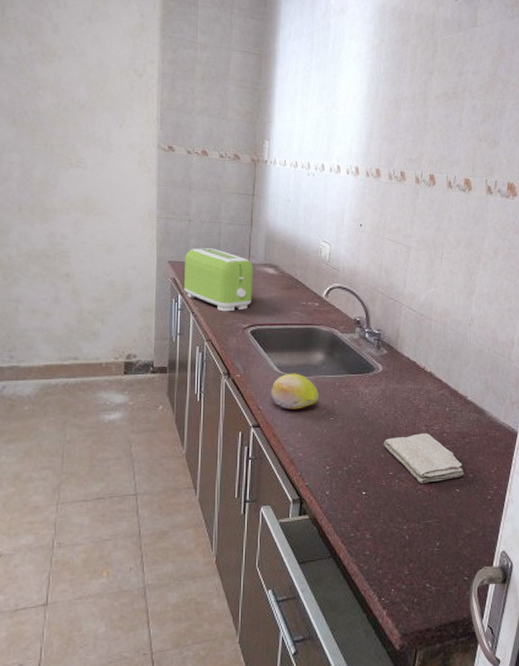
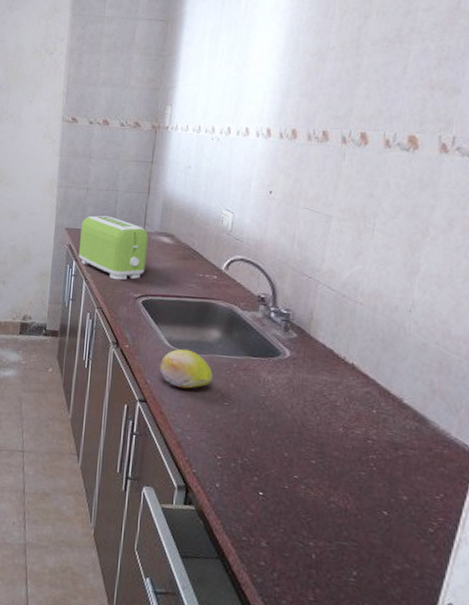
washcloth: present [383,433,464,483] -> none [287,435,395,498]

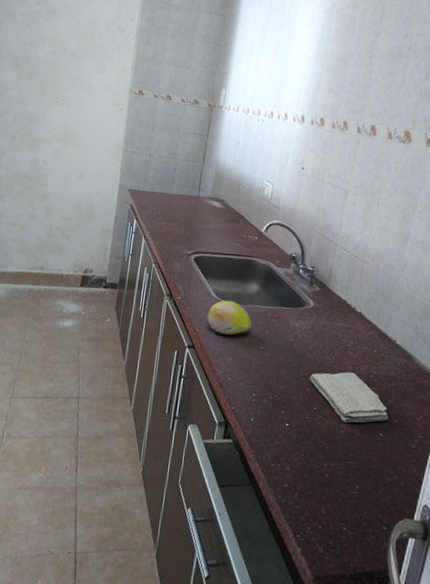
toaster: present [79,215,149,280] -> none [139,179,202,239]
washcloth: none [287,435,395,498] -> present [309,372,389,423]

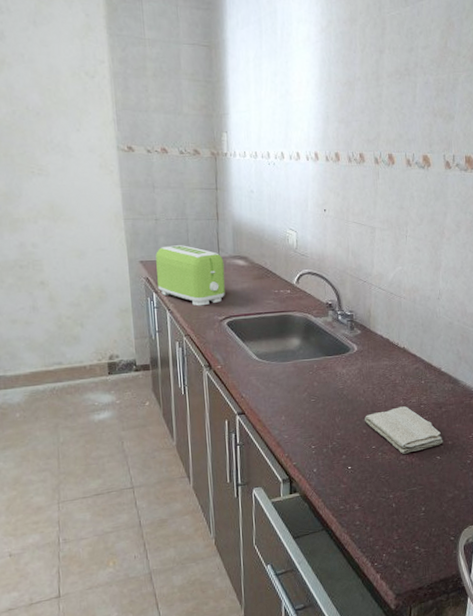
toaster: none [139,179,202,239] -> present [156,245,225,306]
fruit: present [207,300,251,335] -> none [252,359,299,395]

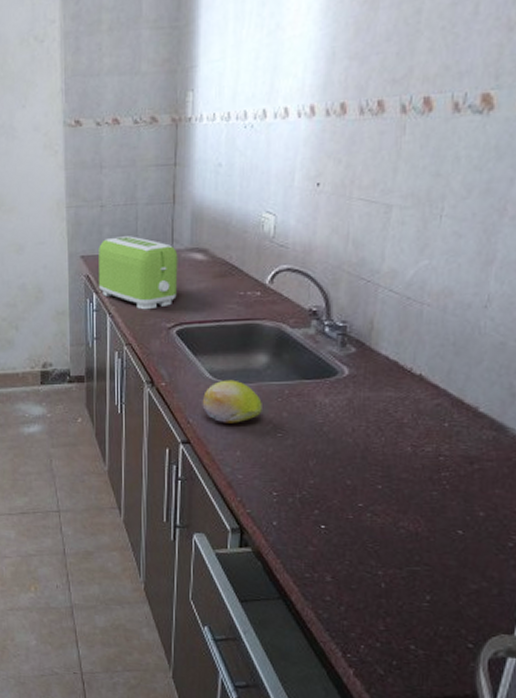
fruit: none [252,359,299,395] -> present [202,379,262,423]
washcloth: present [364,406,444,454] -> none [349,455,471,520]

